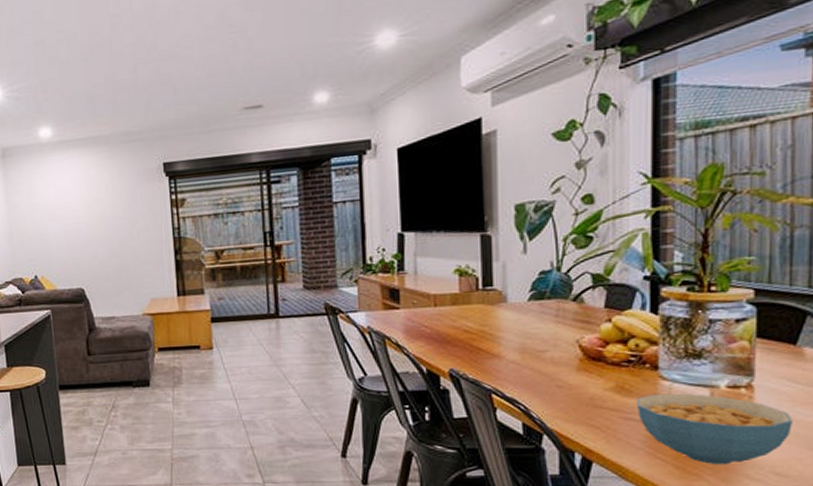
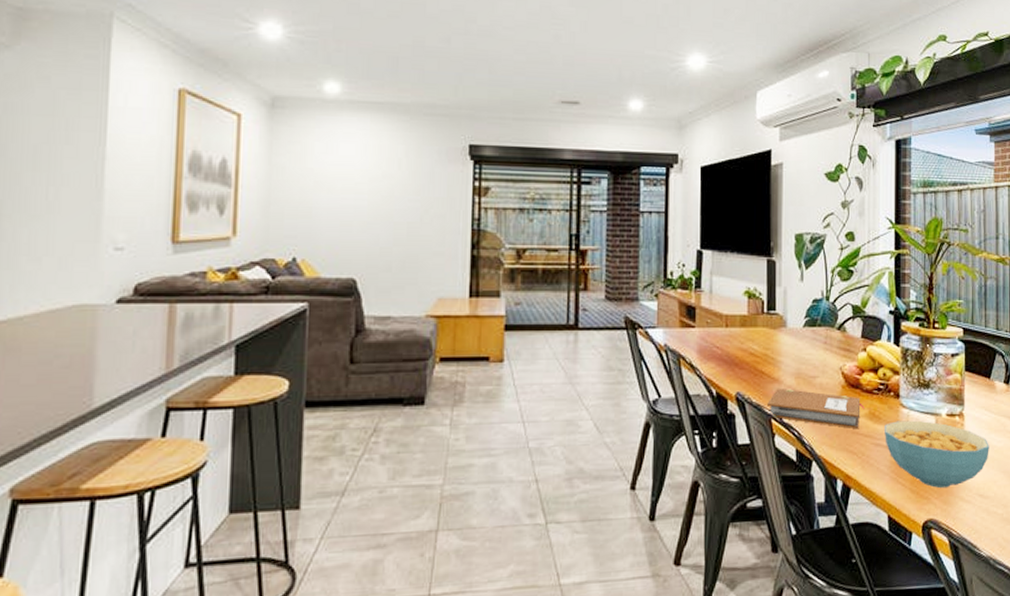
notebook: none [486,363,610,403] -> present [767,388,864,430]

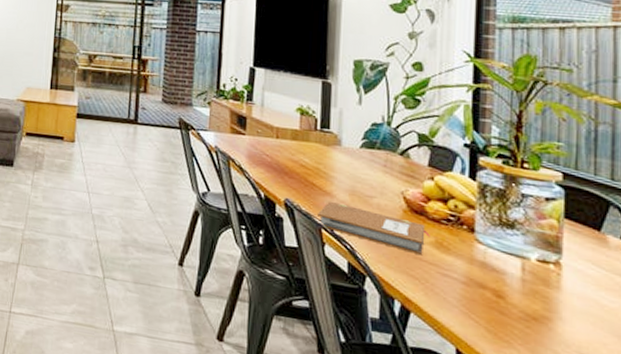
cereal bowl: present [885,420,989,489] -> none [454,255,597,337]

